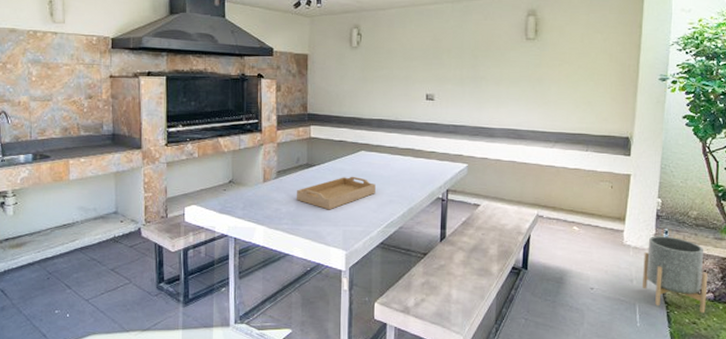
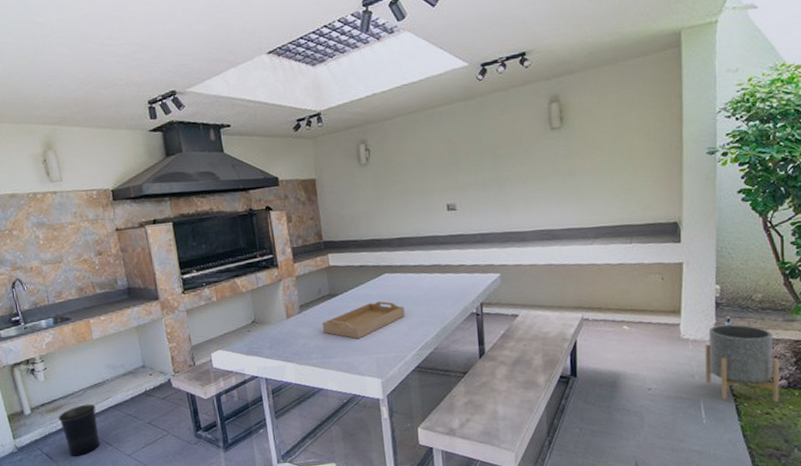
waste bin: none [20,243,61,296] -> present [58,404,100,457]

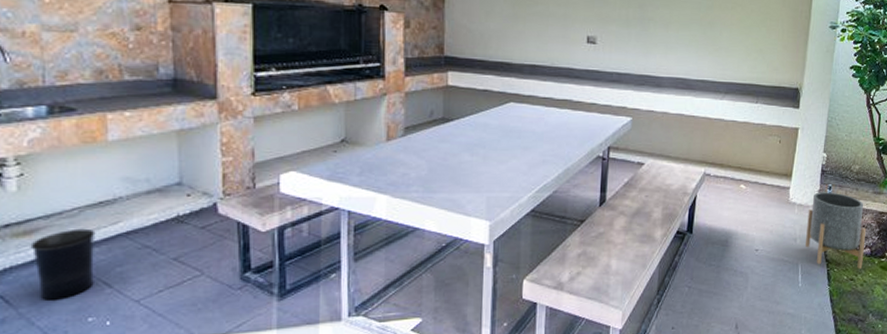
serving tray: present [323,301,405,339] -> none [430,132,527,174]

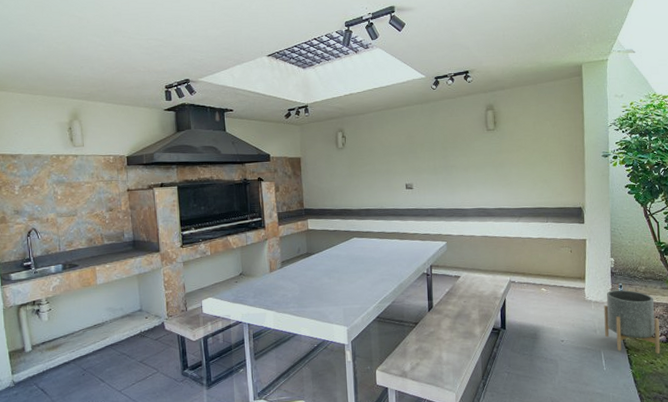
waste bin: present [30,228,96,300] -> none [57,343,94,392]

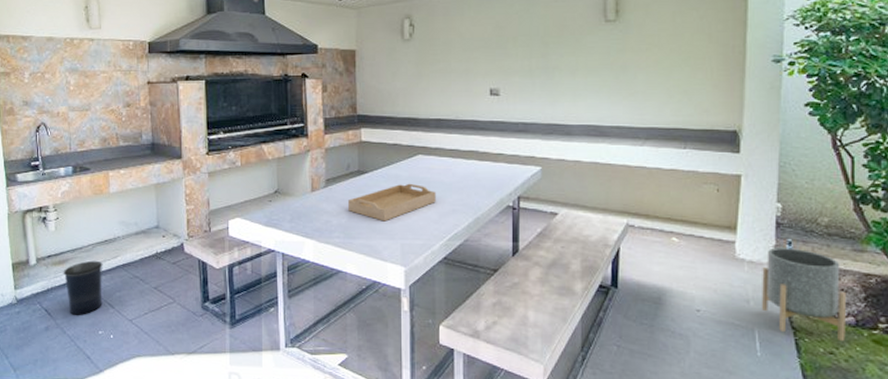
waste bin: none [57,343,94,392] -> present [63,260,103,315]
serving tray: none [300,260,369,292] -> present [348,183,436,222]

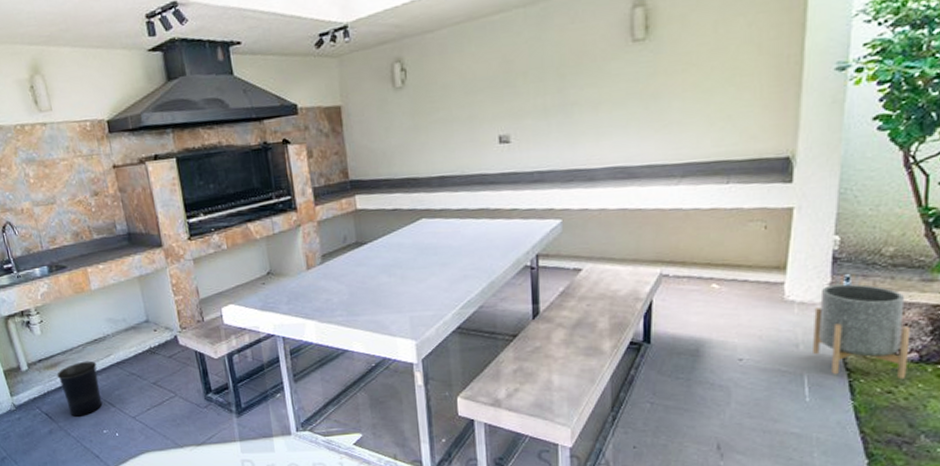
serving tray: present [348,183,436,222] -> none [348,250,445,295]

